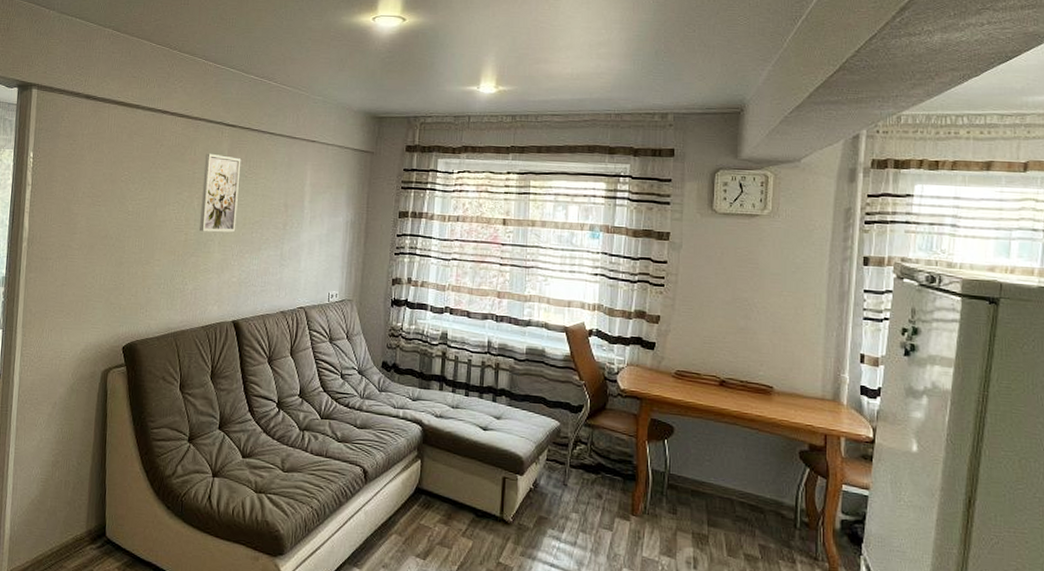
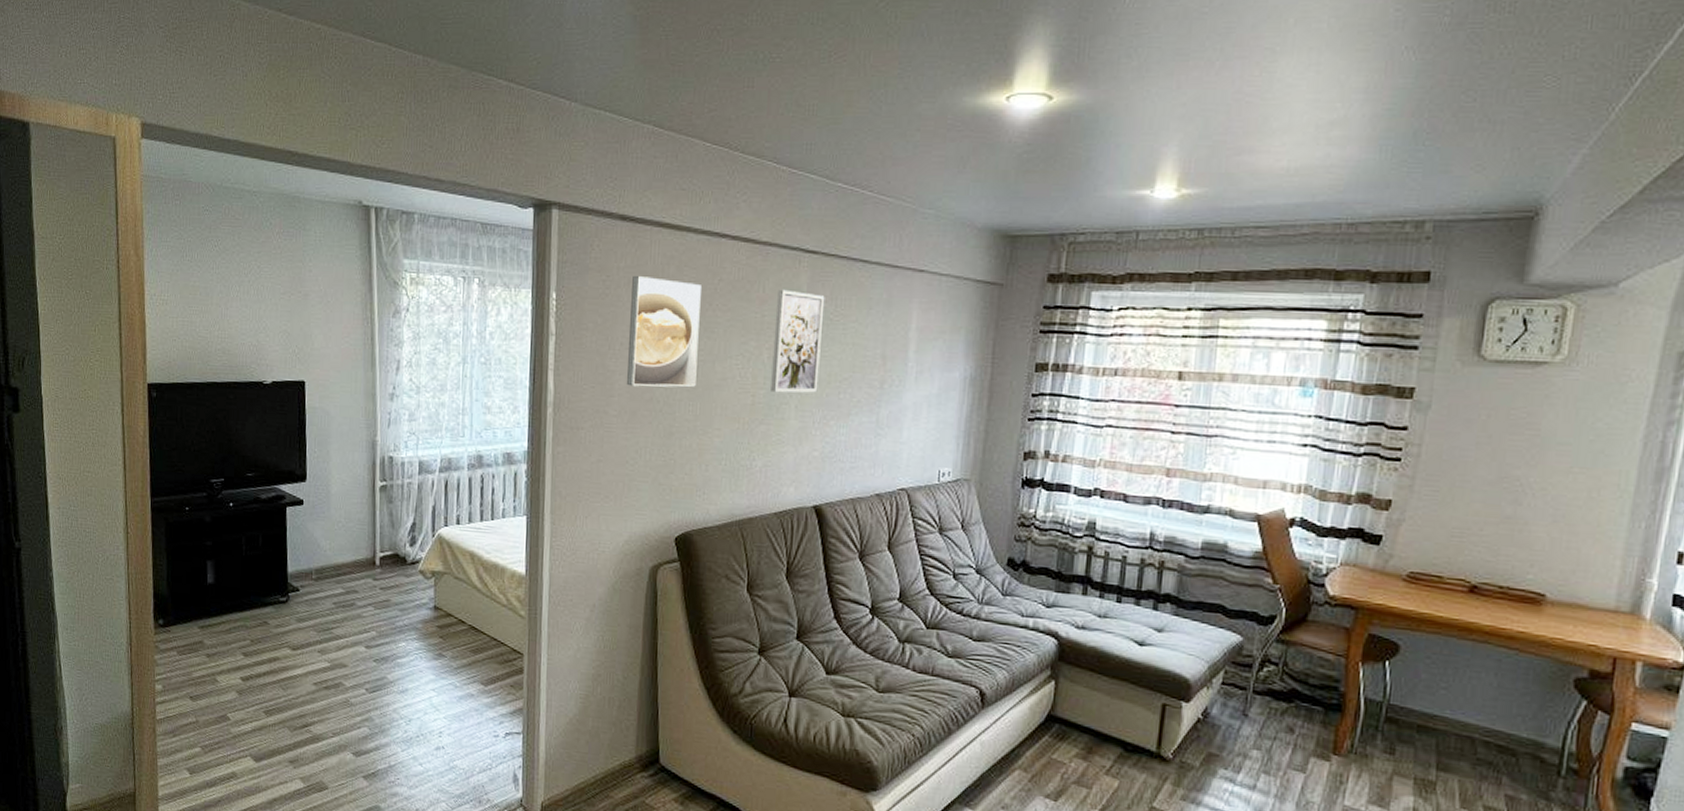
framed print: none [87,140,147,227] -> present [627,275,701,387]

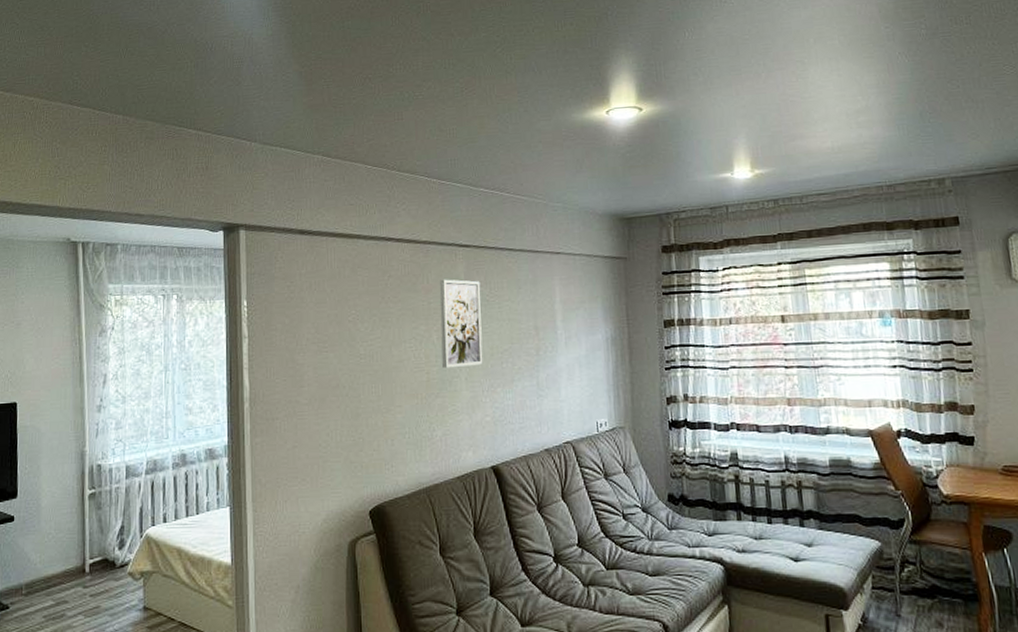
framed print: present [627,275,701,387] -> none [313,279,376,376]

